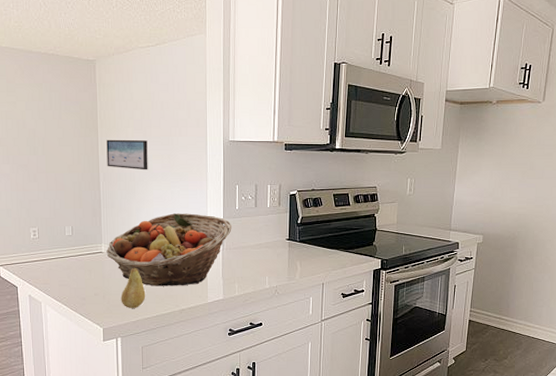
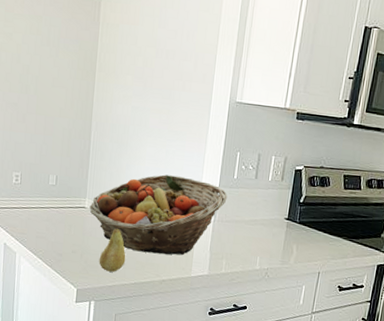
wall art: present [106,139,148,170] -> none [101,85,147,124]

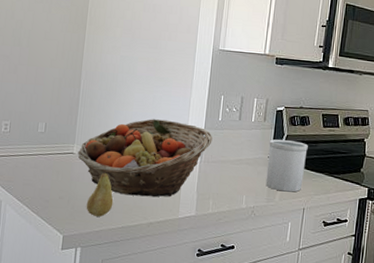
utensil holder: none [280,200,327,256] -> present [265,139,308,192]

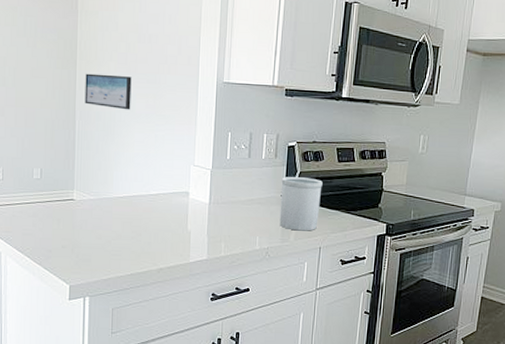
fruit basket: present [77,119,213,197] -> none [78,160,221,242]
fruit: present [86,172,114,217] -> none [91,218,120,265]
wall art: none [91,37,135,72] -> present [85,73,132,110]

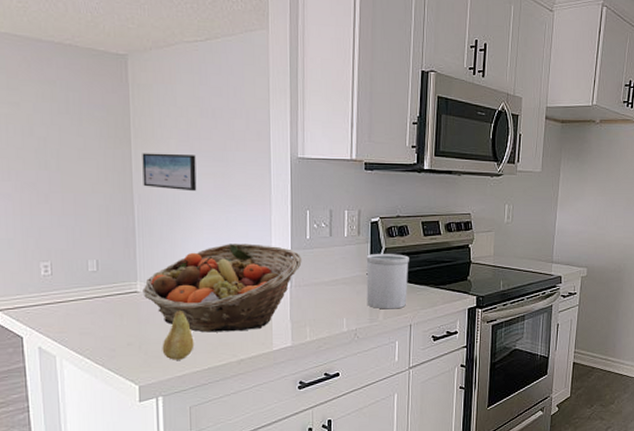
fruit basket: none [78,160,221,242] -> present [142,244,302,333]
fruit: none [91,218,120,265] -> present [162,310,194,360]

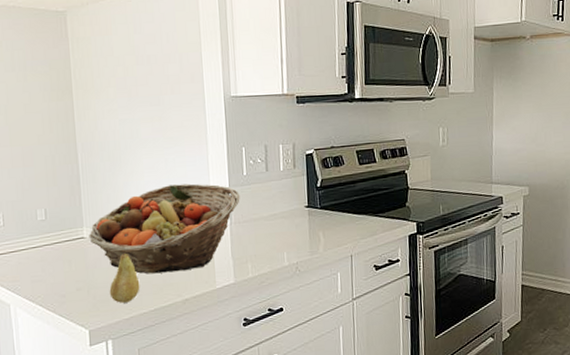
wall art: present [142,153,197,192] -> none [83,101,136,137]
utensil holder: present [366,254,409,309] -> none [303,184,346,241]

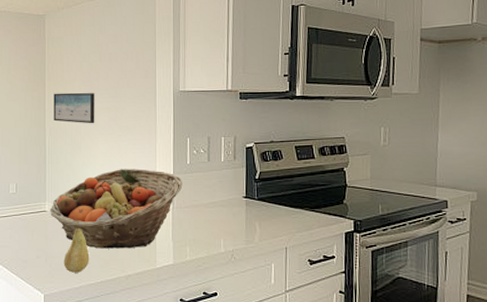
wall art: none [83,101,136,137] -> present [53,92,95,124]

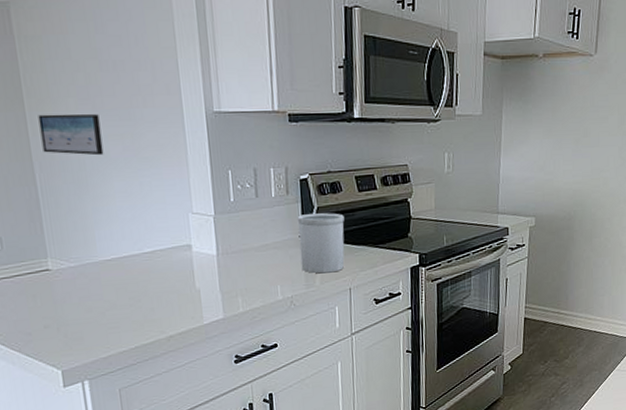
fruit basket: present [50,169,183,249] -> none [54,210,228,310]
fruit: present [63,227,90,273] -> none [82,286,118,341]
utensil holder: none [242,177,284,232] -> present [297,213,345,274]

